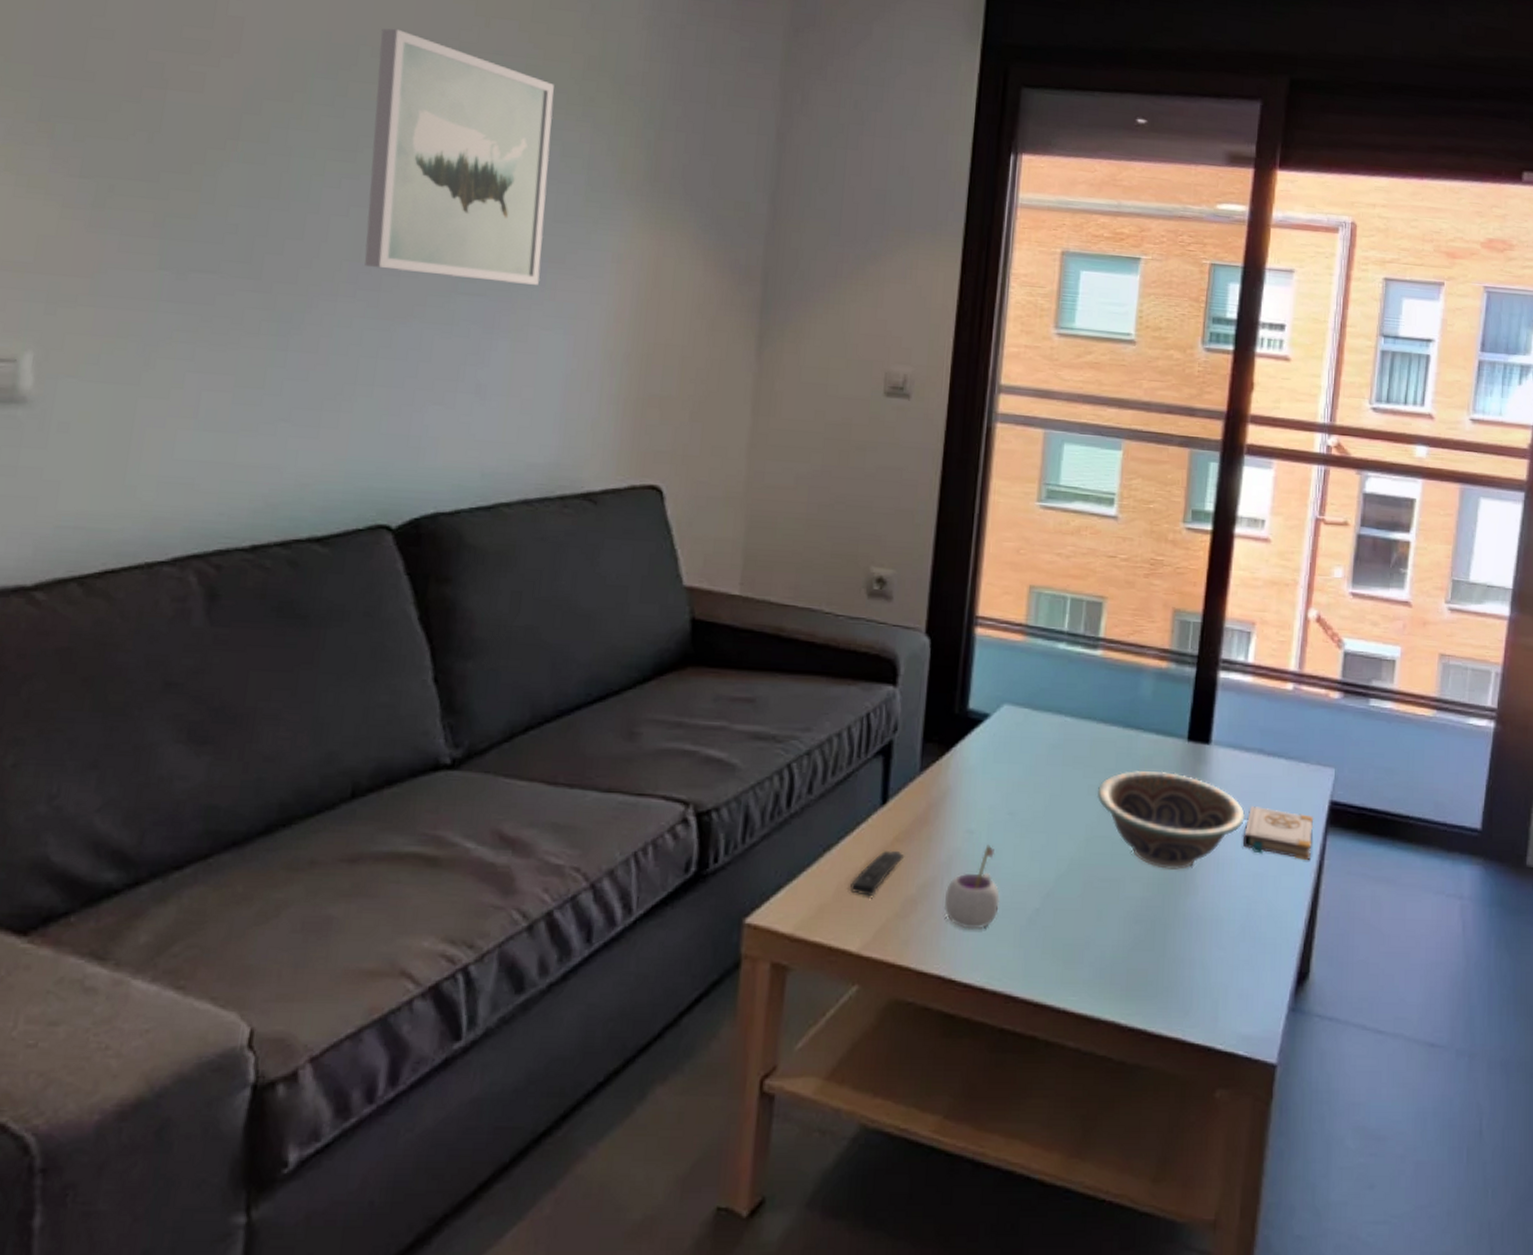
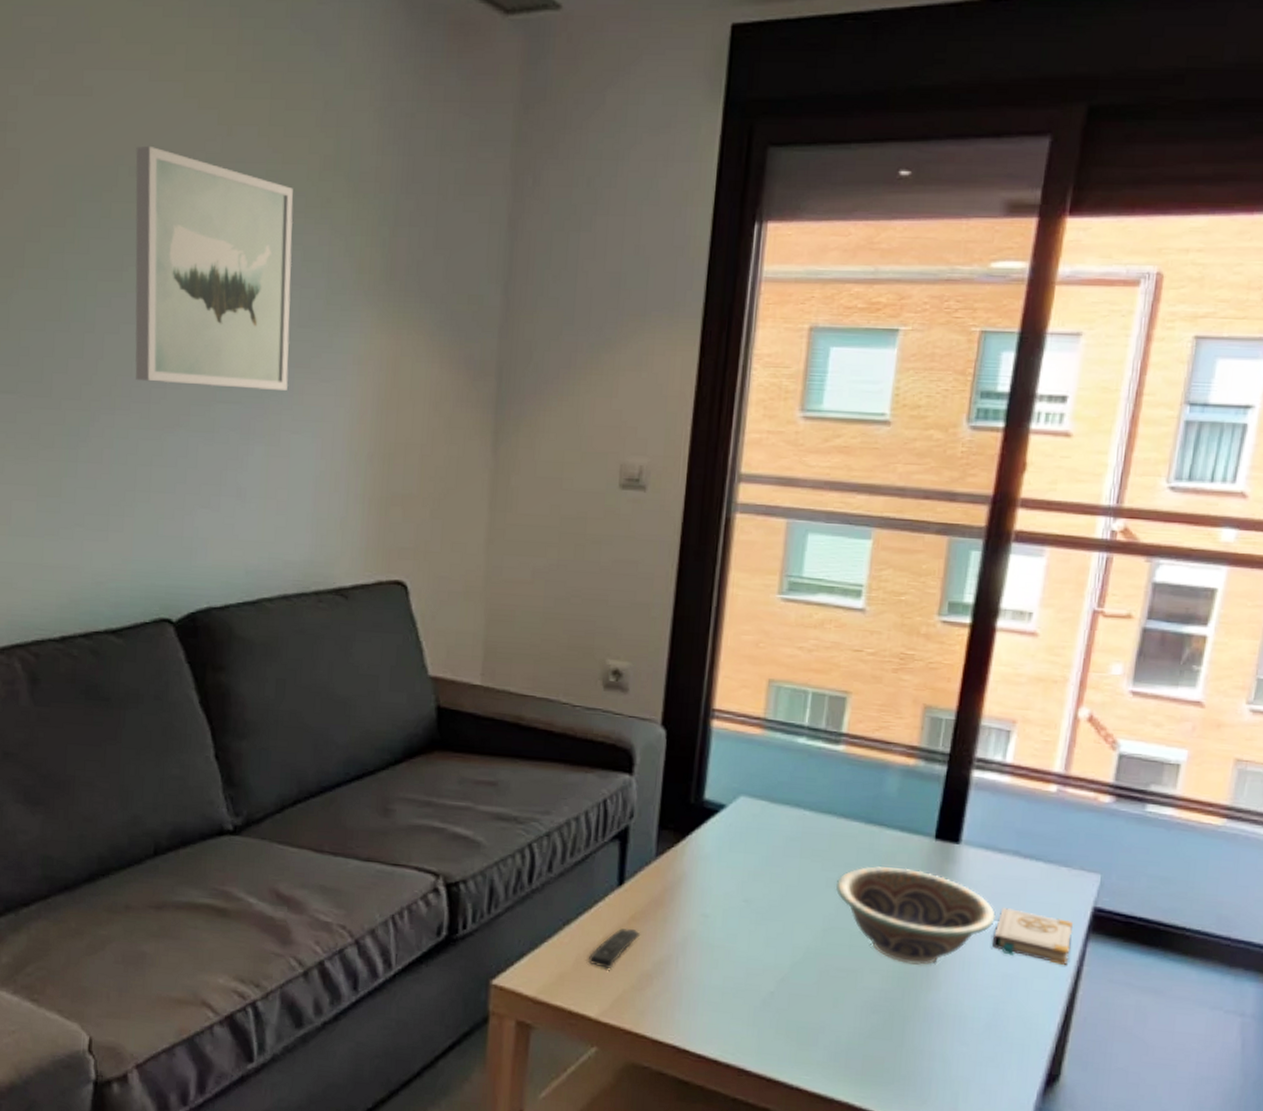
mug: present [943,844,1001,930] -> none [678,928,735,1007]

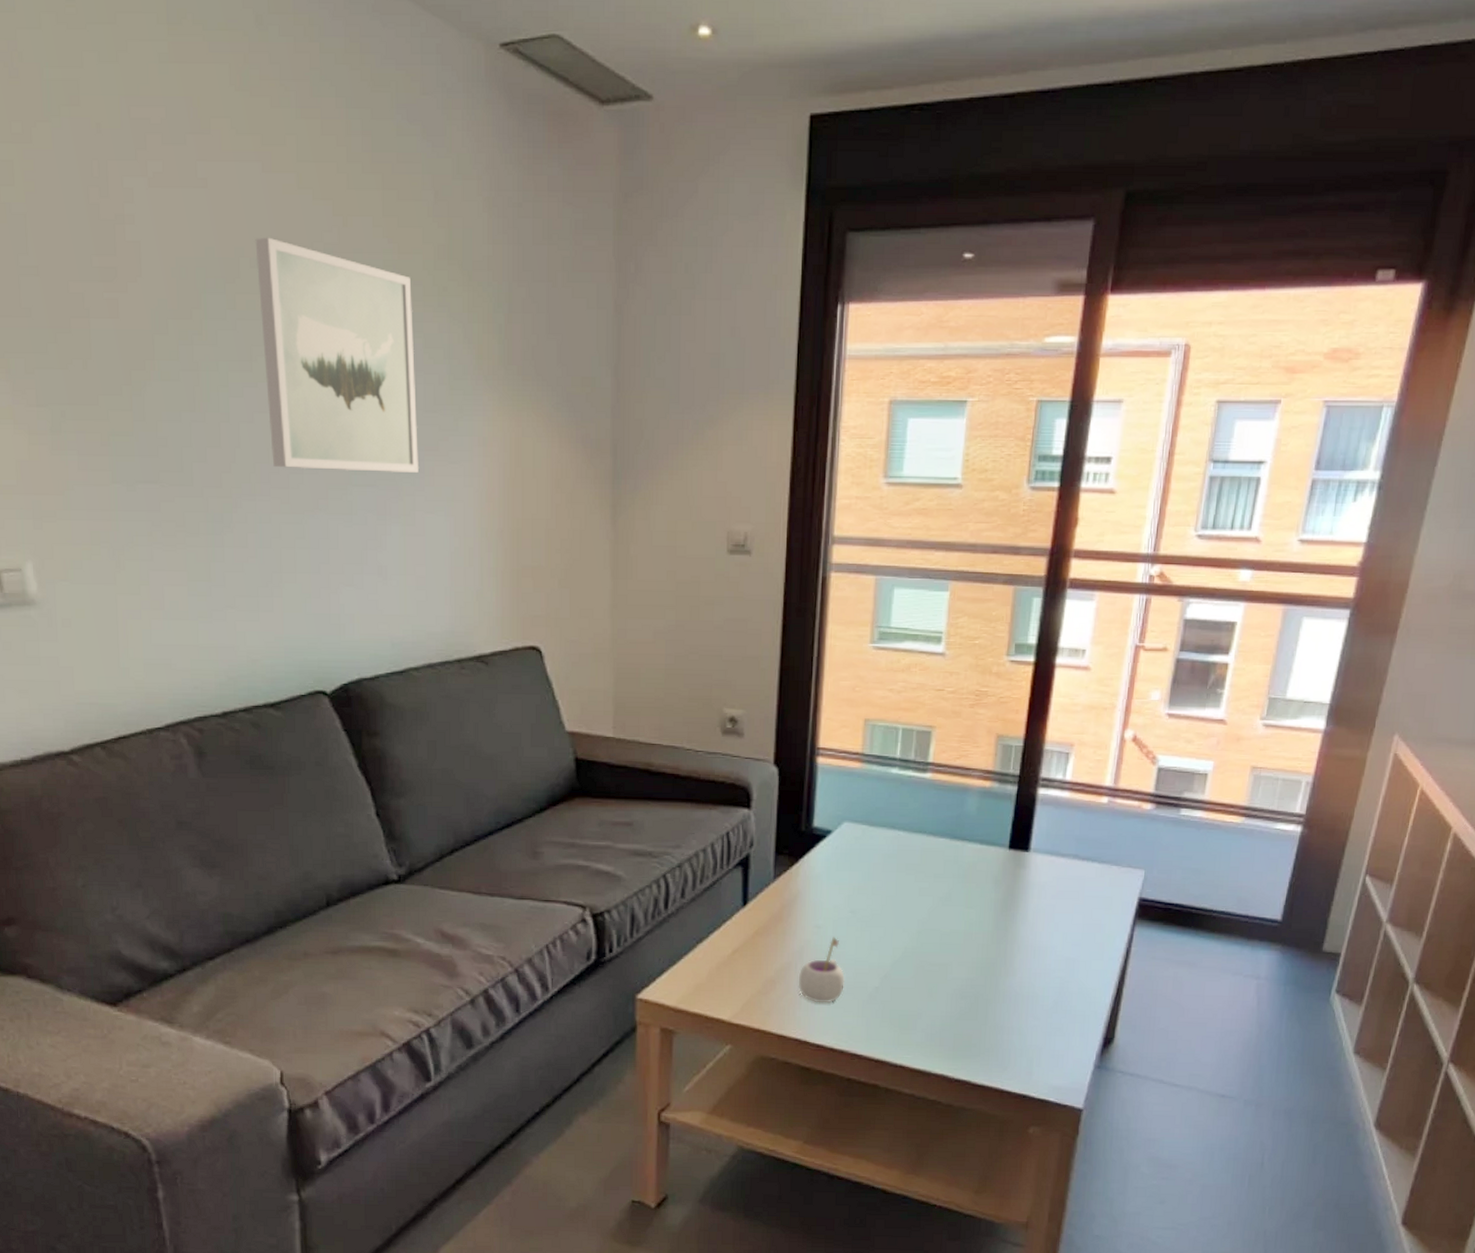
remote control: present [589,928,641,969] -> none [720,942,764,978]
mug: none [678,928,735,1007] -> present [798,937,846,1003]
decorative bowl: present [835,866,996,965] -> none [927,875,1060,956]
book: present [992,906,1073,966] -> none [1057,902,1123,948]

